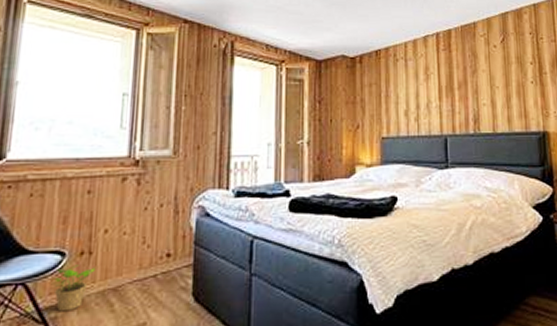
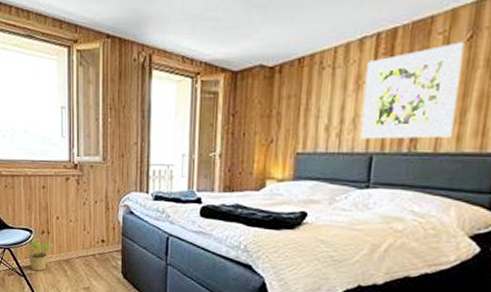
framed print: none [432,43,504,123] -> present [359,41,465,139]

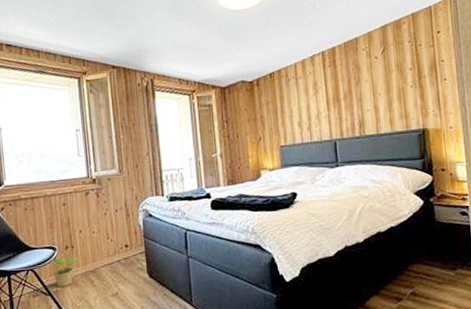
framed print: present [359,41,465,139] -> none [319,54,386,130]

